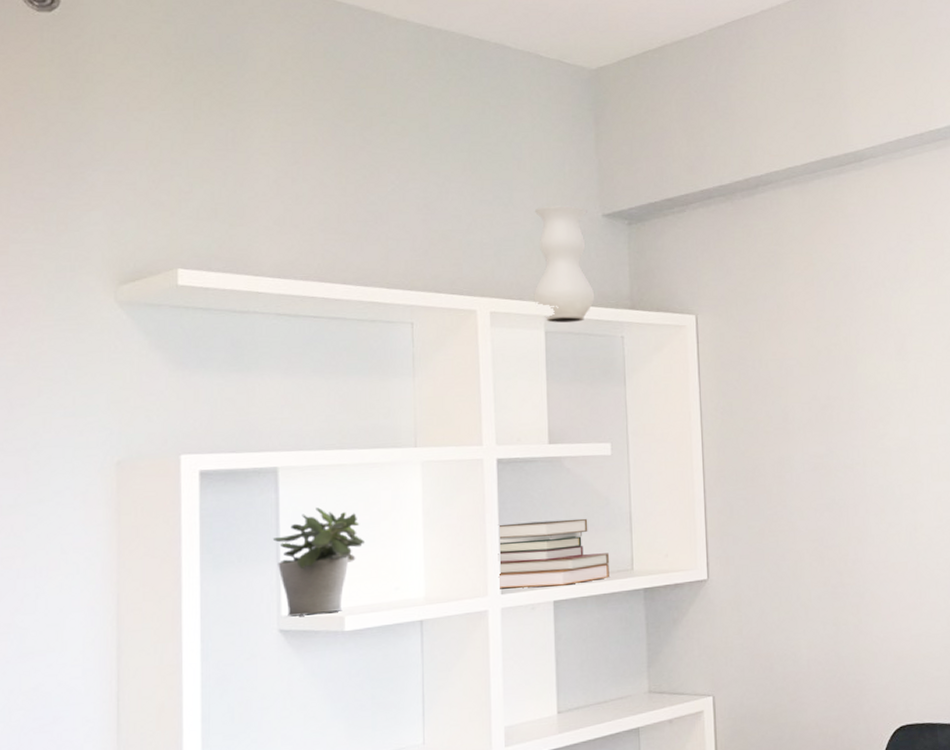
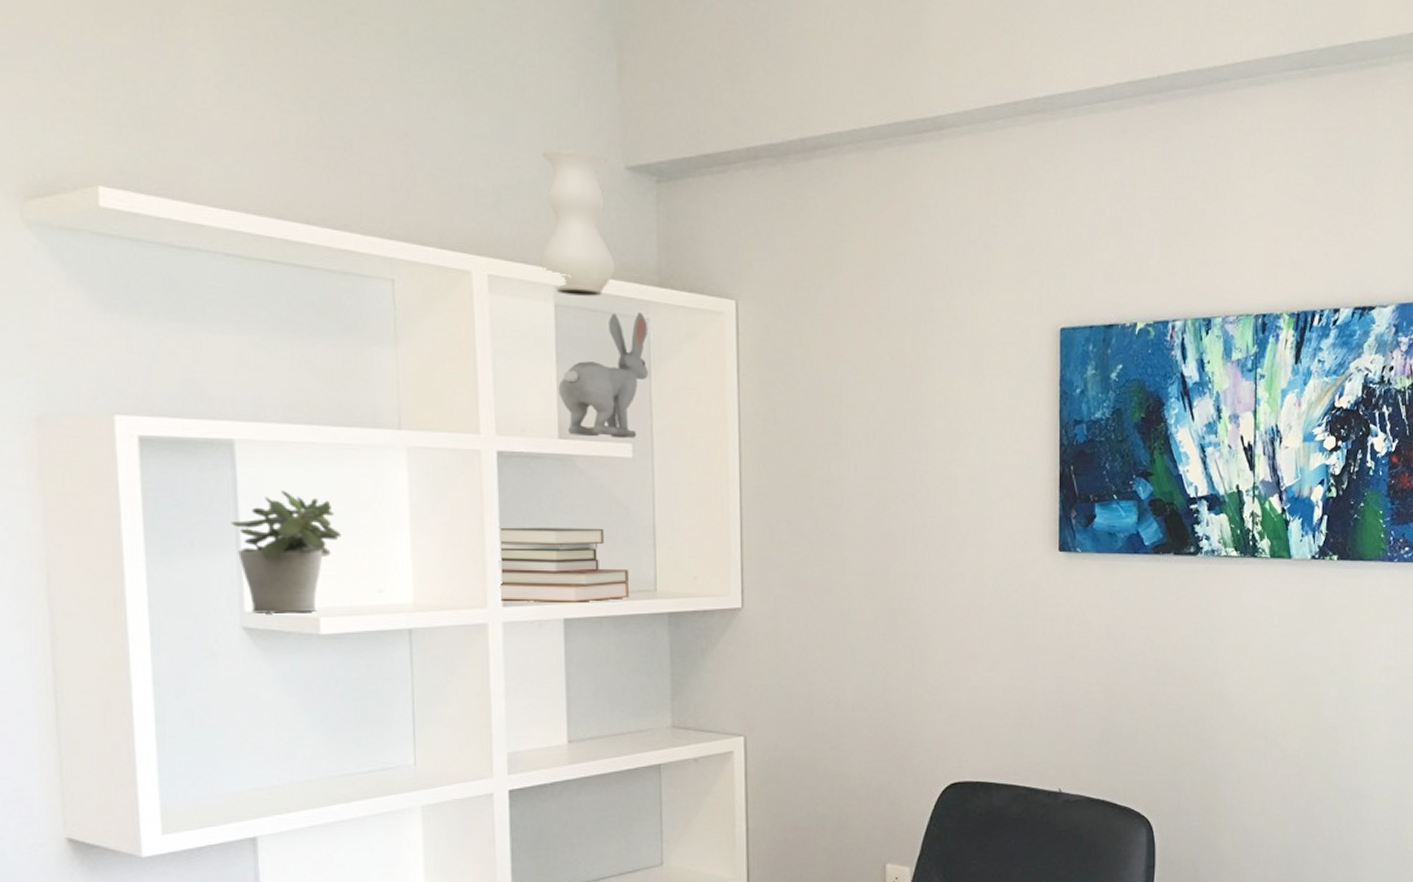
decorative figurine: none [548,332,624,440] -> present [558,312,648,438]

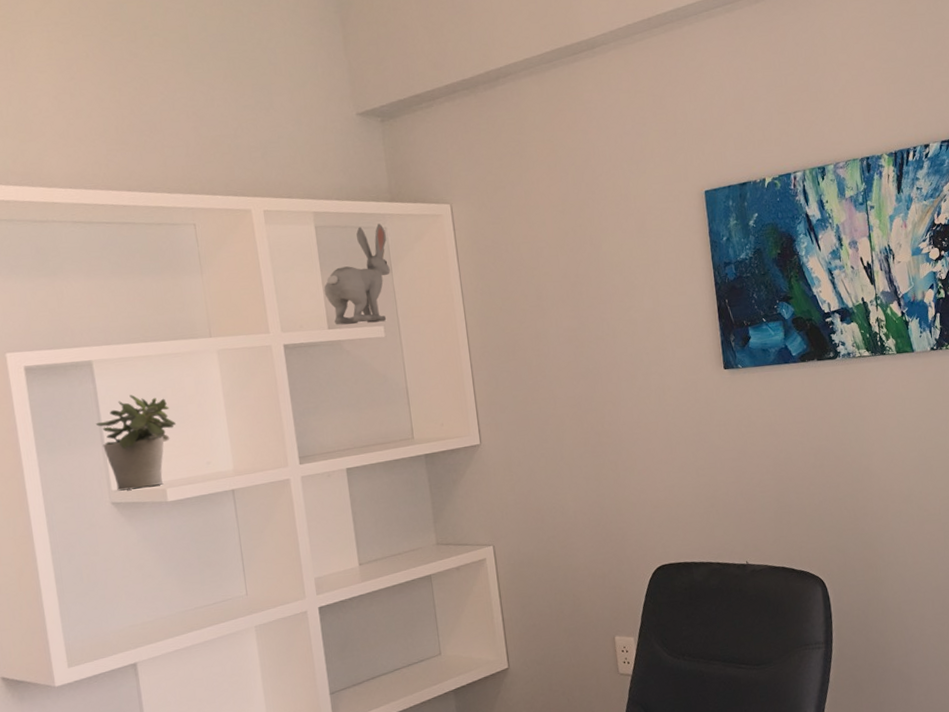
books: present [498,527,630,602] -> none [290,394,393,460]
vase: present [541,149,615,296] -> none [294,106,357,218]

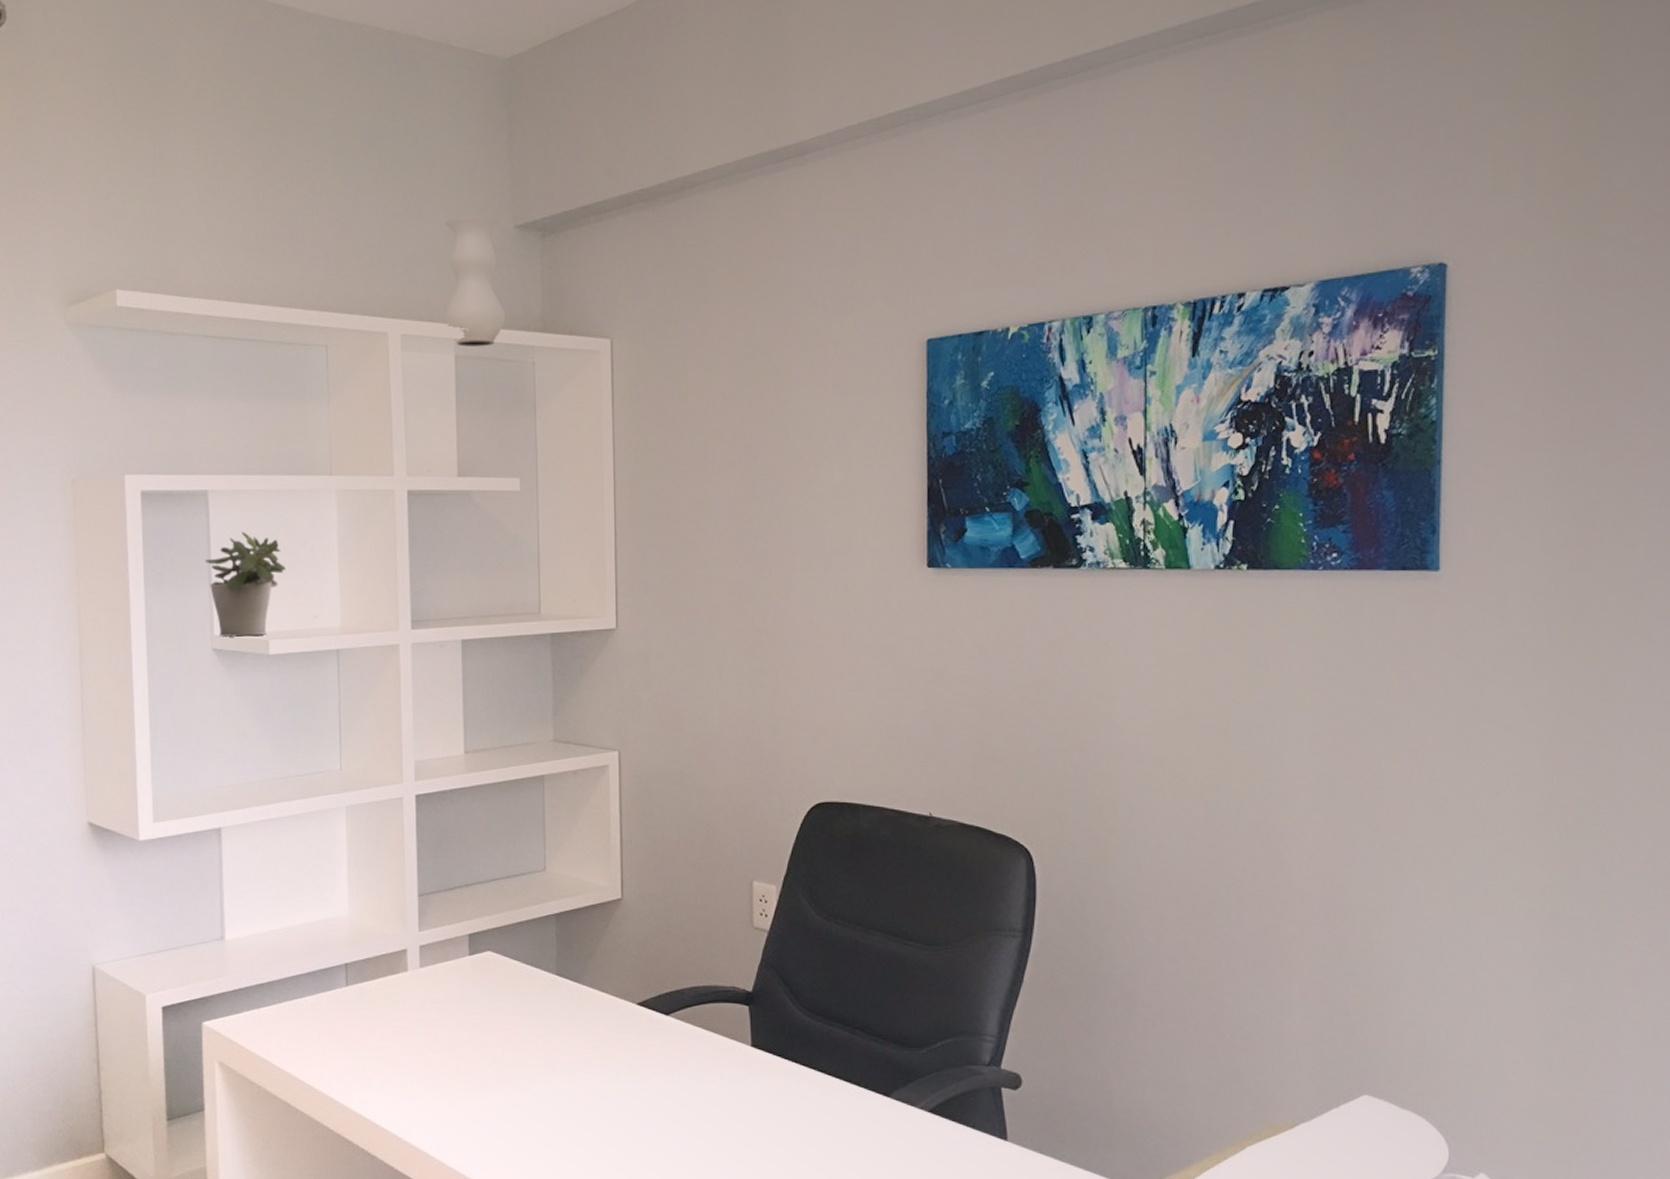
vase: none [294,106,357,218] -> present [444,216,506,347]
decorative figurine: present [324,223,390,325] -> none [457,357,534,474]

